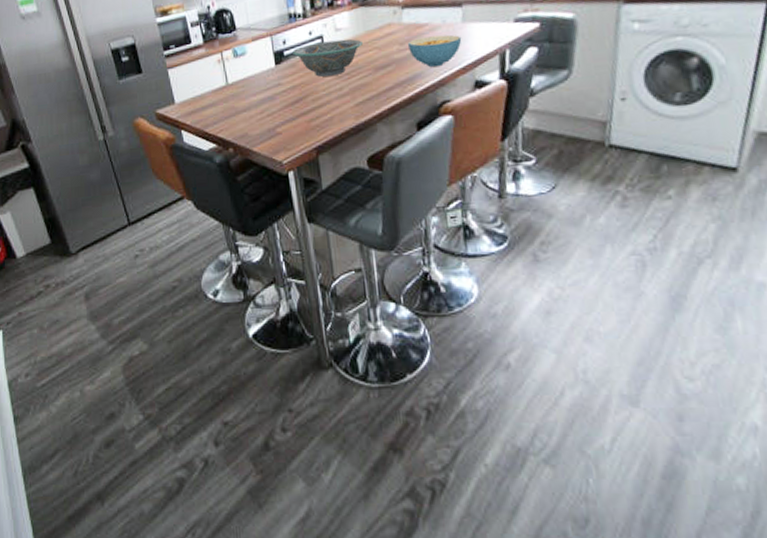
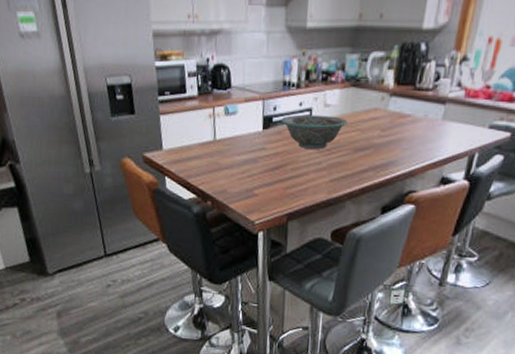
cereal bowl: present [407,34,462,68] -> none [388,127,439,158]

